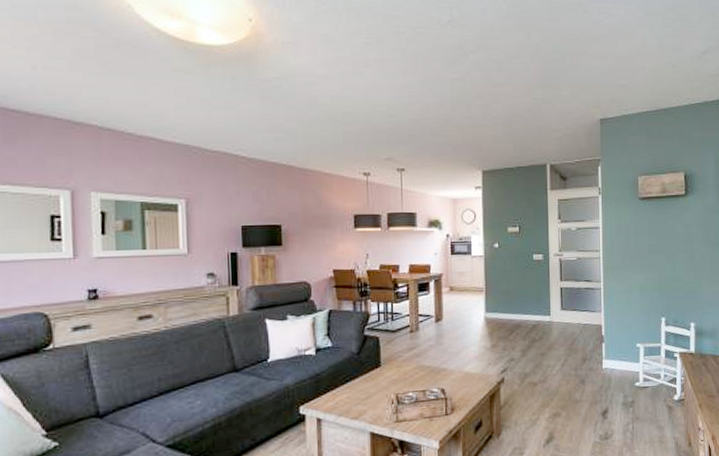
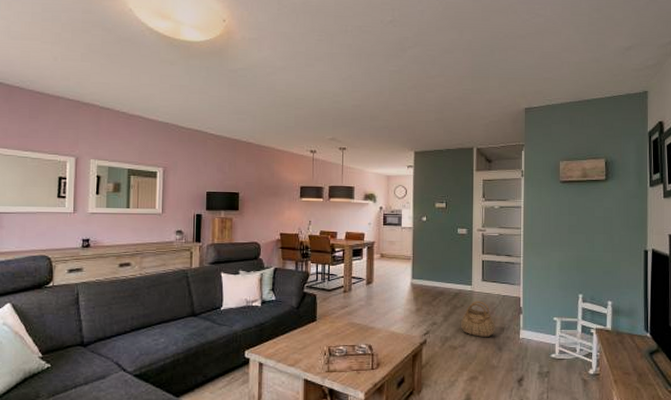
basket: none [541,331,577,371] -> present [461,301,495,338]

